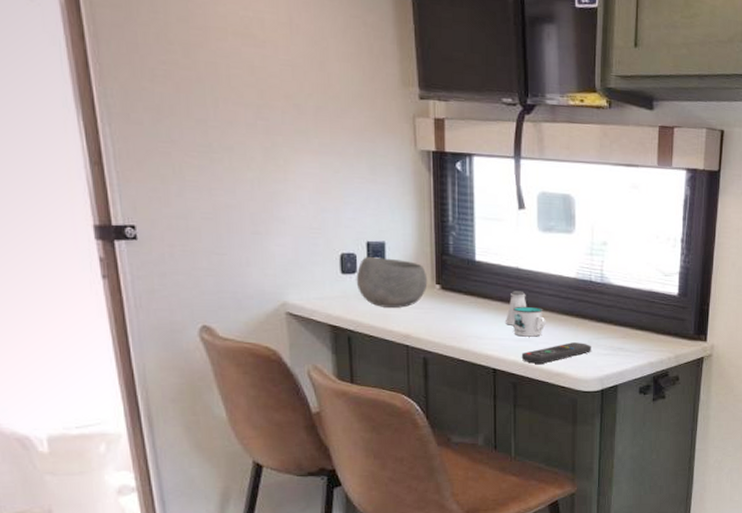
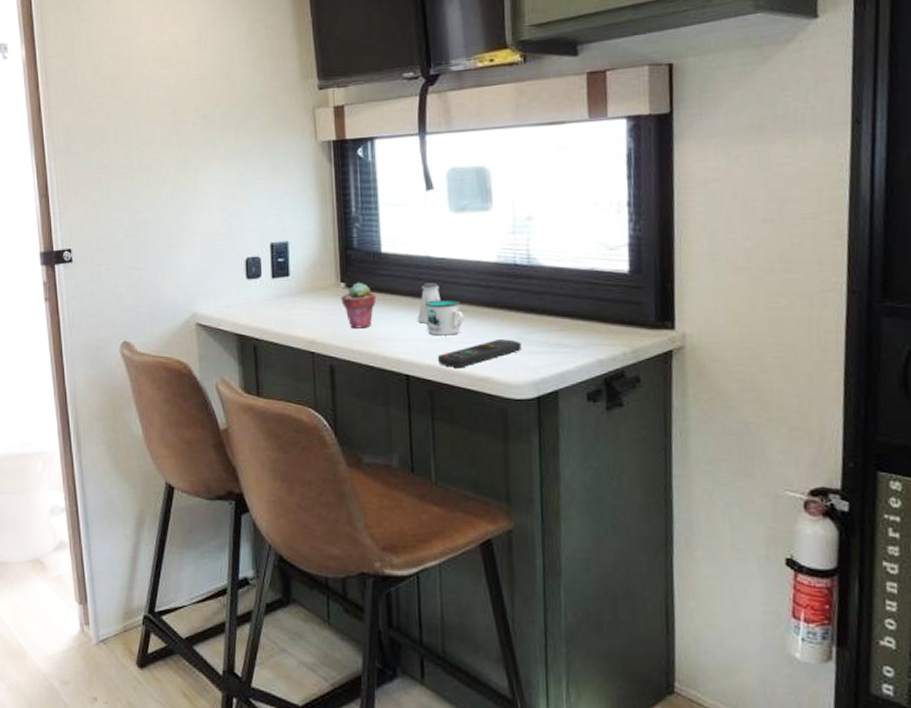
bowl: present [356,256,428,308] -> none [260,258,332,312]
potted succulent: none [436,285,469,327] -> present [341,282,377,329]

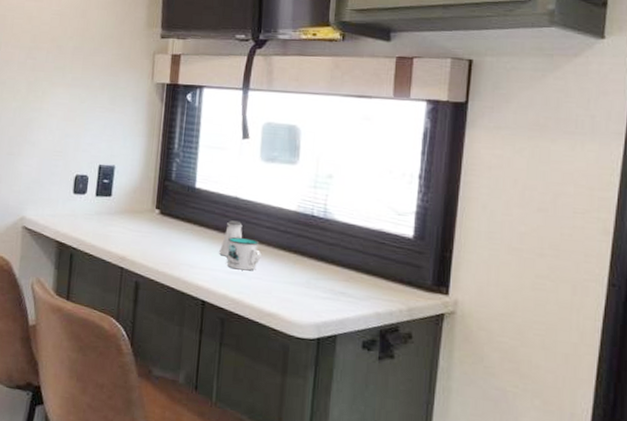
potted succulent: present [341,282,377,329] -> none [154,210,186,253]
remote control: present [437,339,521,367] -> none [232,280,309,301]

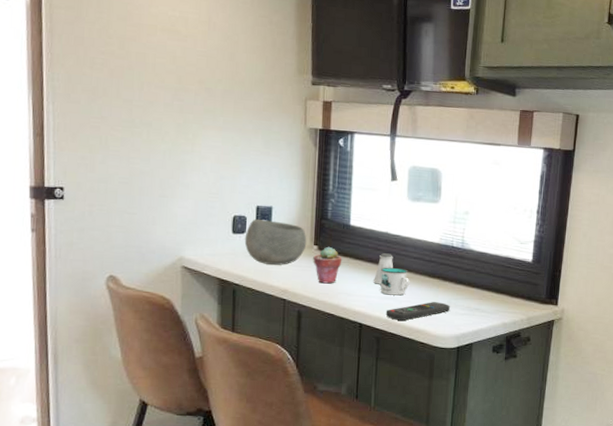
bowl: none [84,178,149,230] -> present [244,218,307,265]
potted succulent: none [154,210,186,253] -> present [313,246,342,284]
remote control: none [232,280,309,301] -> present [385,302,450,321]

